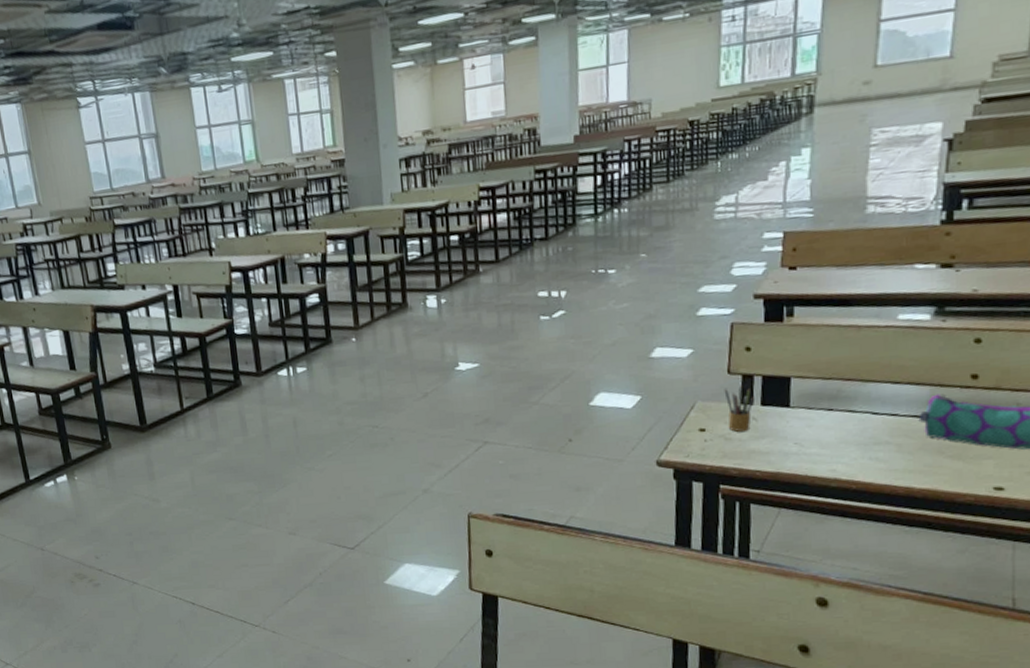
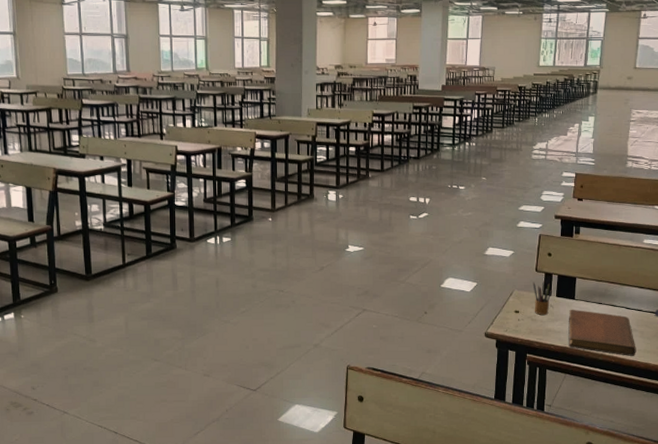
notebook: none [781,420,891,479] -> present [568,309,636,356]

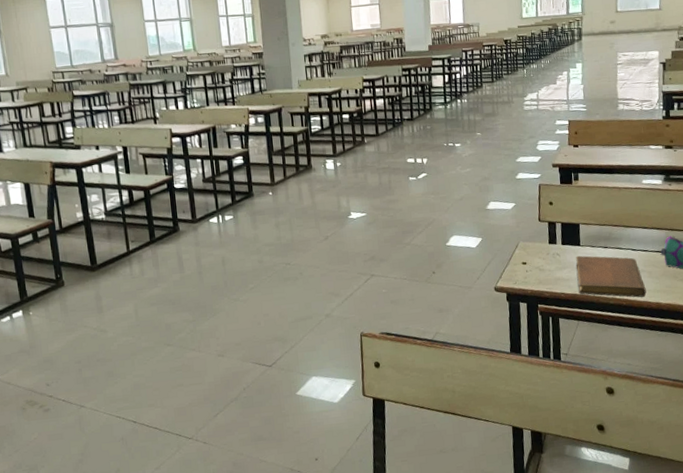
pencil box: present [533,280,552,315] -> none [537,229,557,264]

